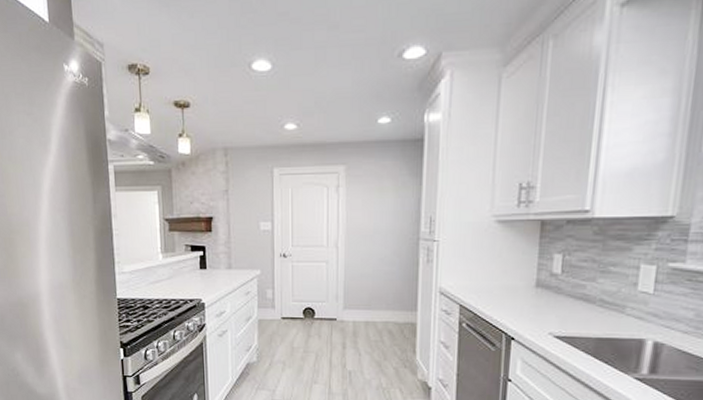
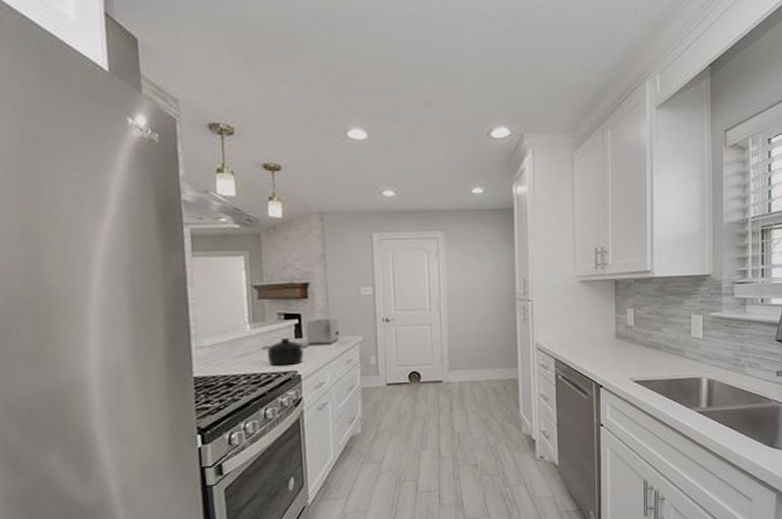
saucepan: none [171,268,212,294] -> present [261,337,309,367]
toaster: none [209,252,240,277] -> present [306,319,340,346]

